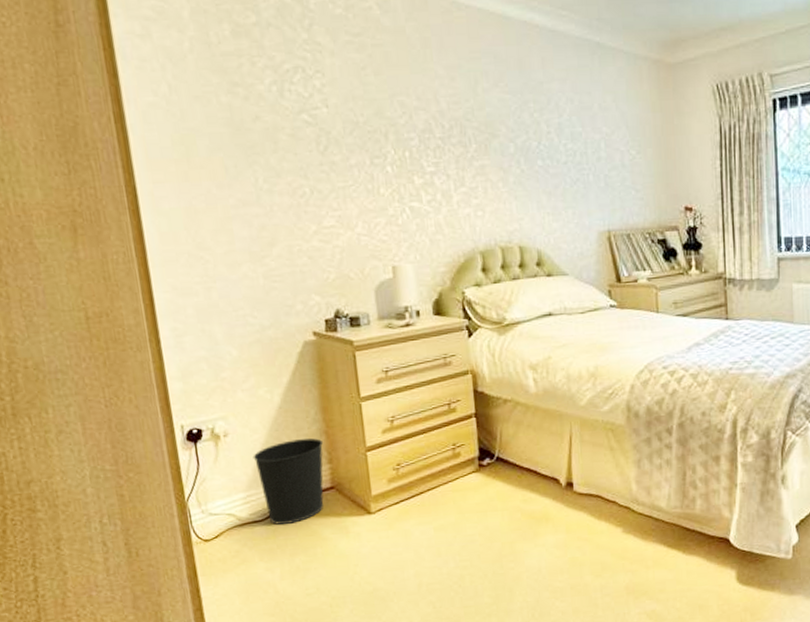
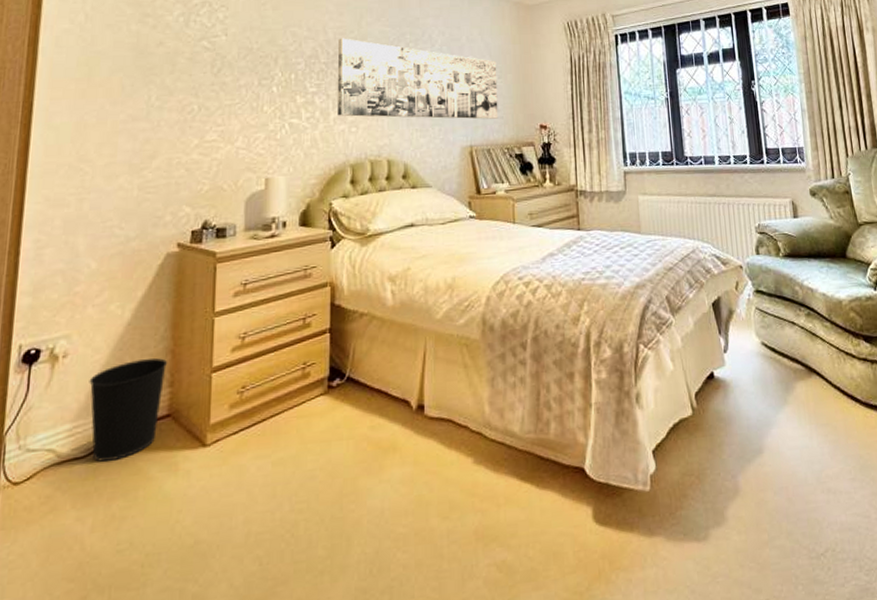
wall art: none [453,108,638,201] -> present [338,38,499,119]

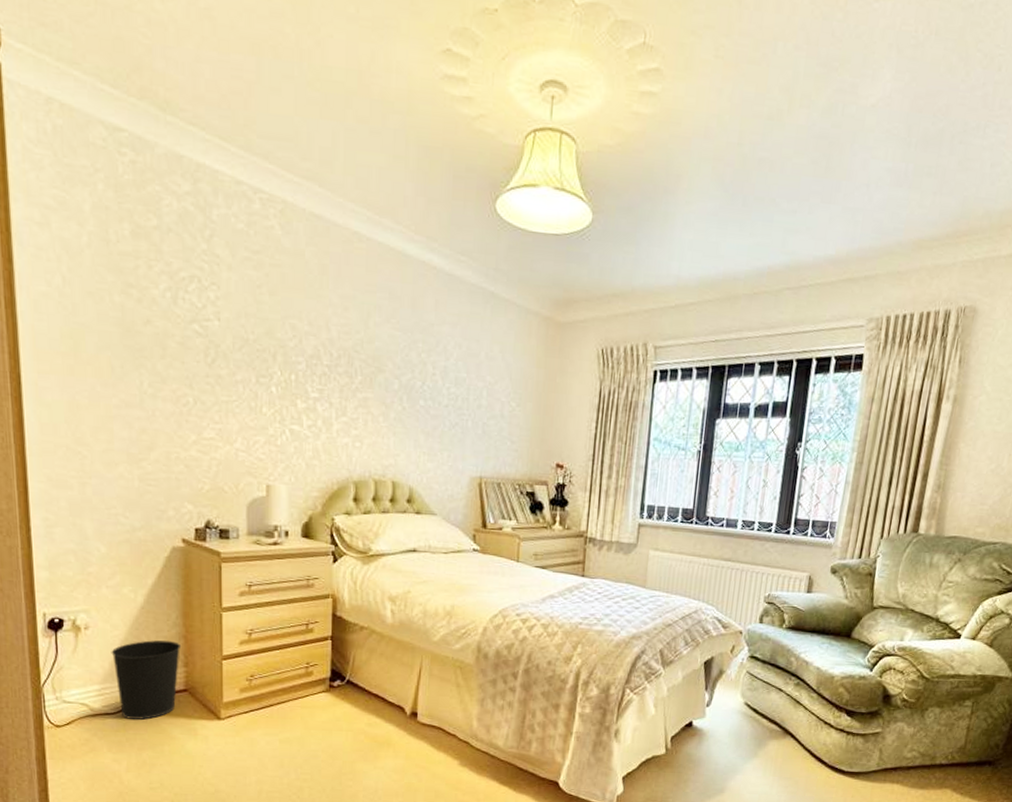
wall art: present [338,38,499,119] -> none [341,338,517,451]

